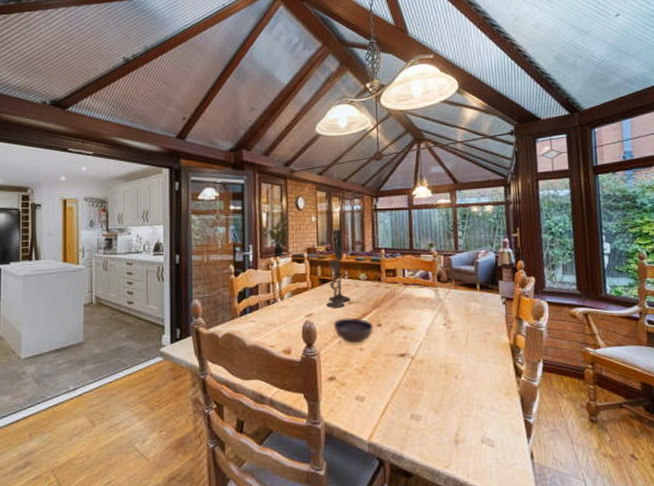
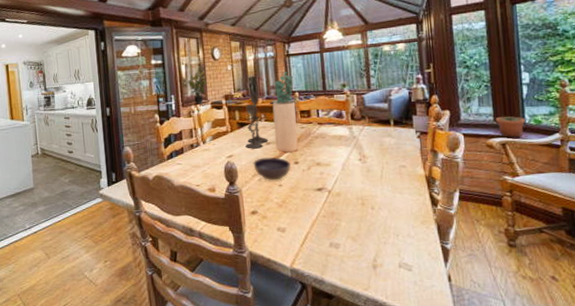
vase: none [357,223,382,314] -> present [272,68,298,153]
planter: none [578,286,606,308] -> present [495,116,525,138]

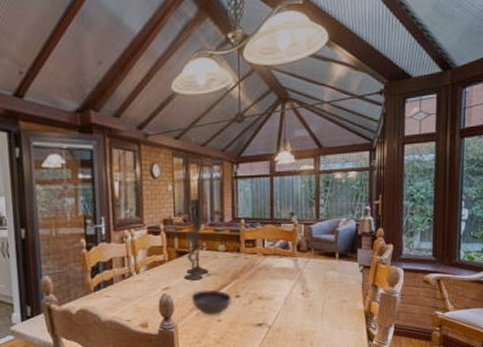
potted plant: present [187,71,207,105] -> none [121,190,143,230]
vase: present [272,68,298,153] -> none [215,192,241,286]
planter: present [495,116,525,138] -> none [434,252,460,274]

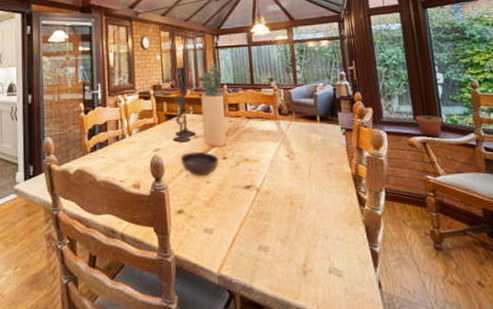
vase: none [215,192,241,286] -> present [200,60,227,148]
planter: none [434,252,460,274] -> present [415,115,442,137]

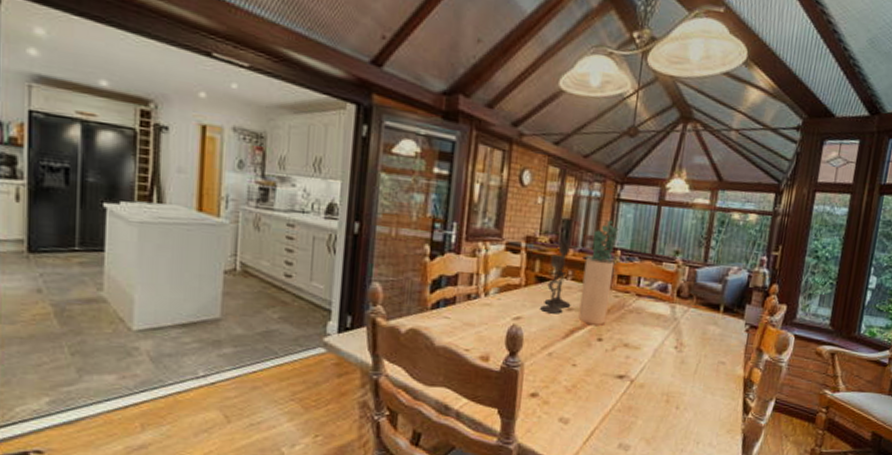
bowl: present [180,151,219,177] -> none [544,326,592,358]
planter: present [415,115,442,137] -> none [831,322,861,349]

